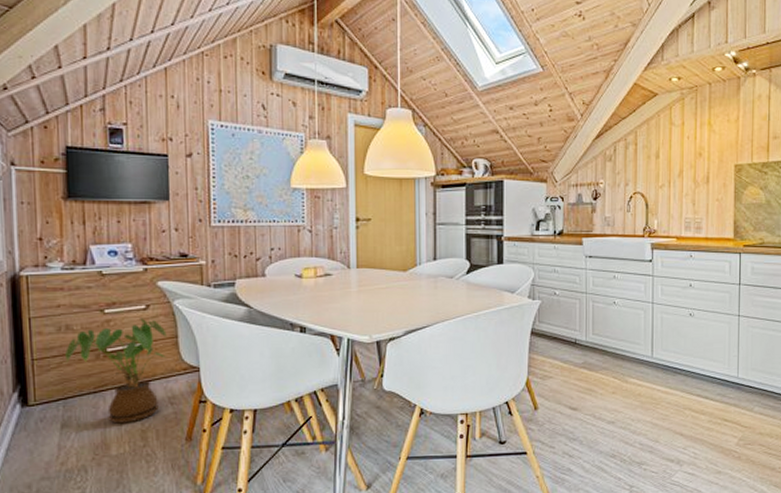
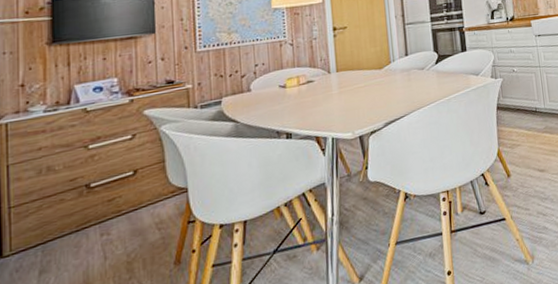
house plant: present [65,318,167,424] -> none [46,148,154,260]

